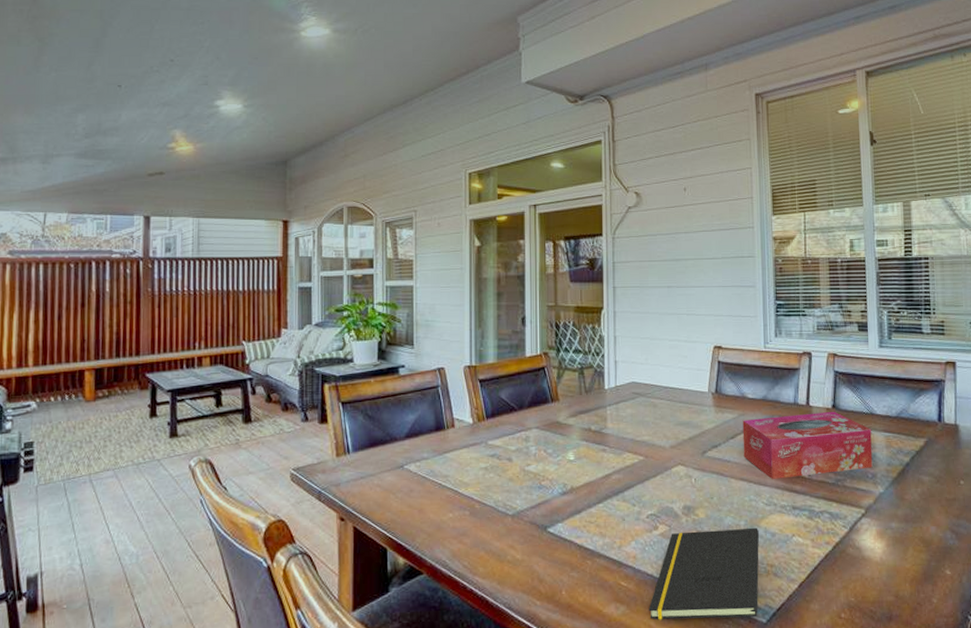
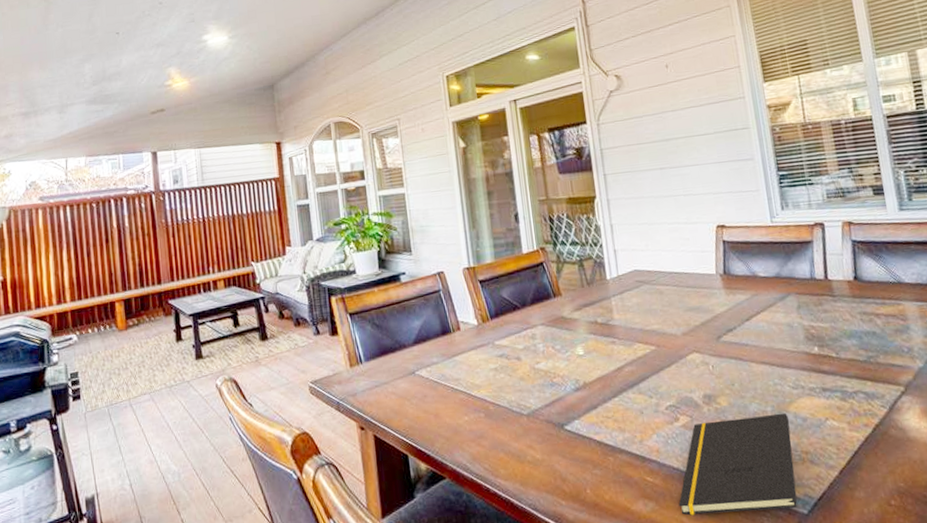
tissue box: present [742,411,873,479] -> none [756,283,908,361]

